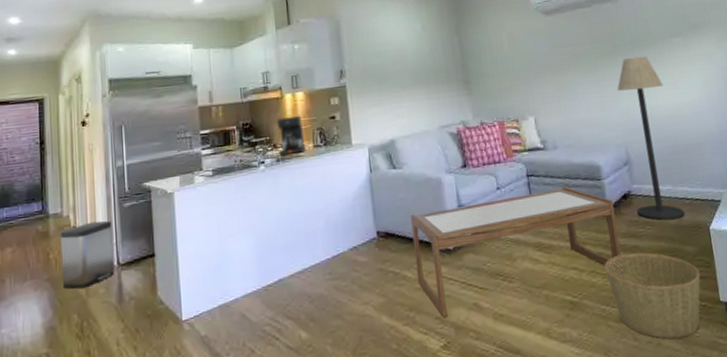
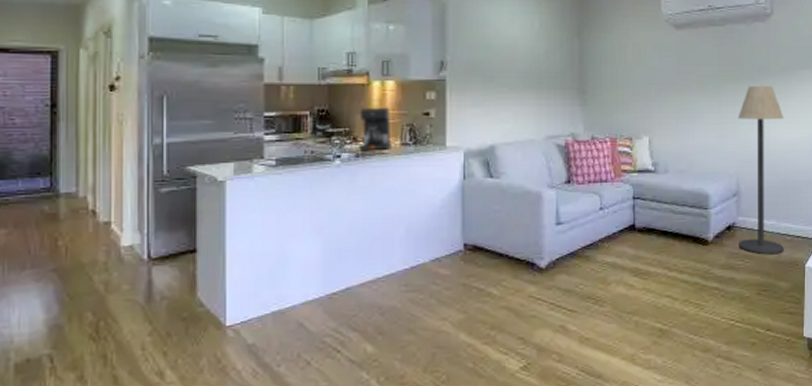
pedal bin: present [60,221,114,290] -> none [73,206,143,284]
coffee table: present [410,186,624,317] -> none [503,212,717,338]
basket: present [604,252,701,340] -> none [698,284,789,371]

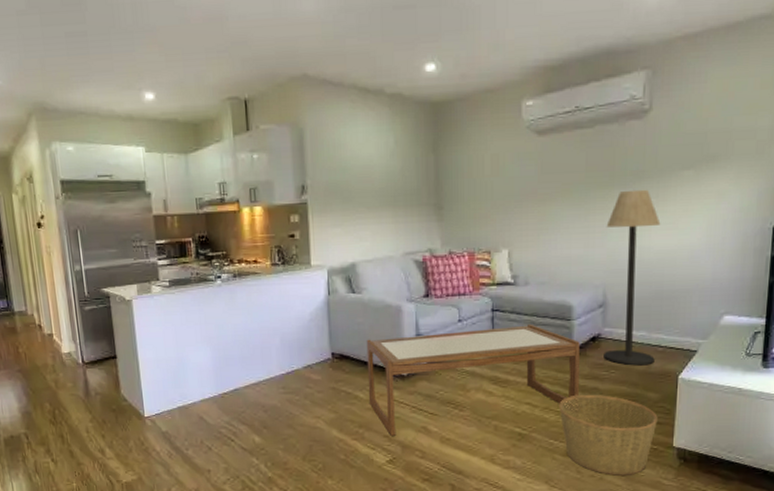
coffee maker: present [359,108,392,151] -> none [234,232,263,272]
coffee table: none [503,212,717,338] -> present [366,324,580,436]
basket: none [698,284,789,371] -> present [559,394,658,476]

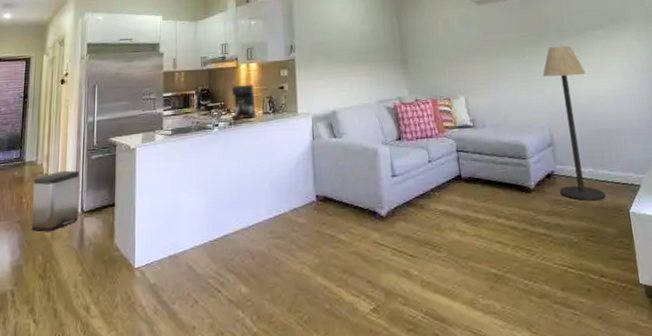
pedal bin: none [26,321,80,382] -> present [31,170,80,232]
coffee maker: none [234,232,263,272] -> present [232,85,256,120]
coffee table: present [366,324,580,436] -> none [347,163,546,281]
basket: present [559,394,658,476] -> none [527,230,621,318]

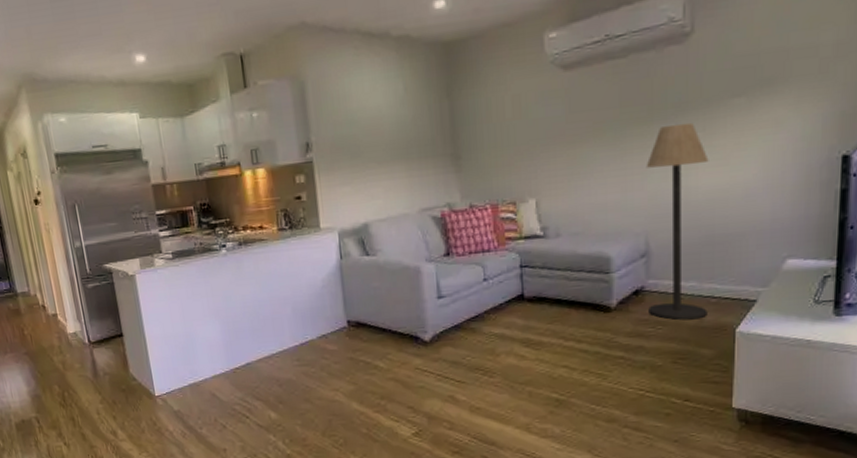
pedal bin: present [31,170,80,232] -> none [30,300,87,363]
coffee maker: present [232,85,256,120] -> none [237,196,270,240]

